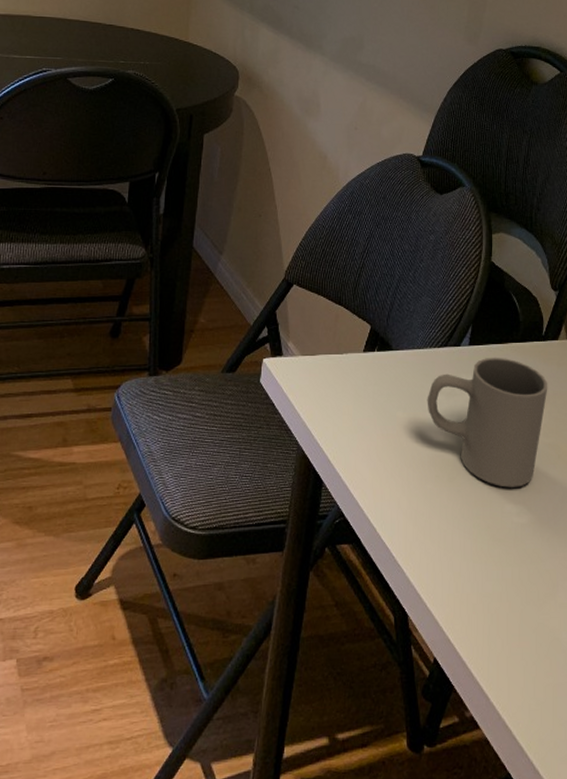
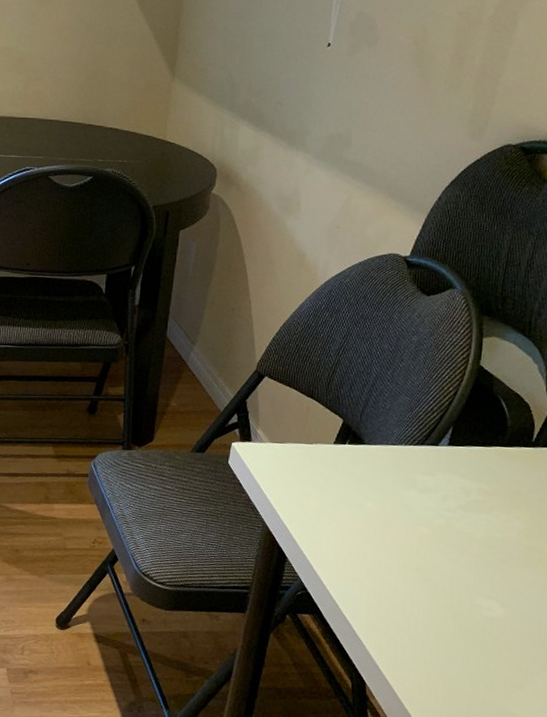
mug: present [427,357,548,488] -> none [398,458,534,584]

